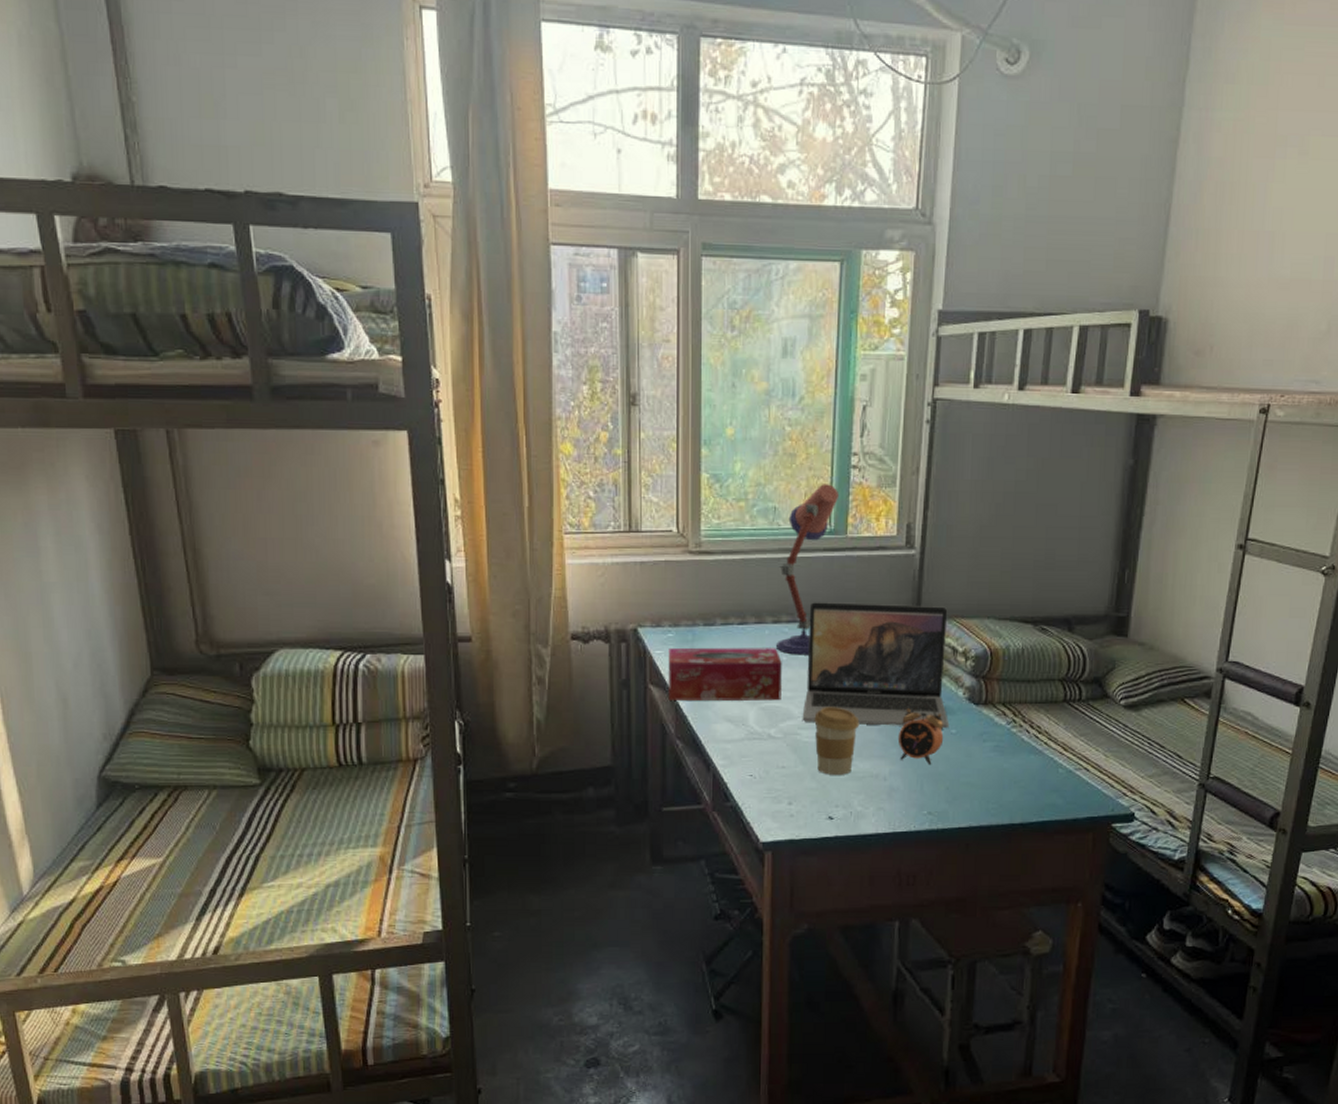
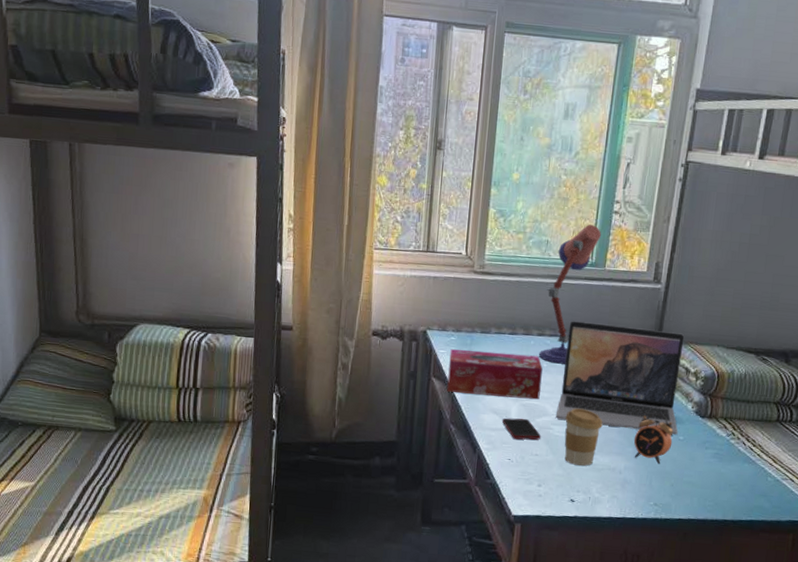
cell phone: none [738,724,788,750] -> present [501,418,542,440]

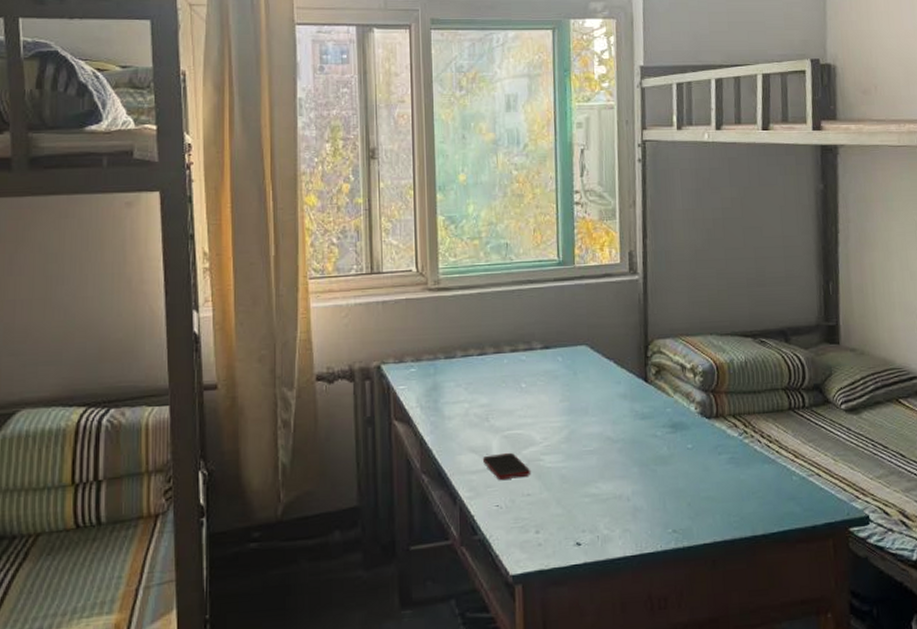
tissue box: present [447,349,543,400] -> none [411,376,523,435]
desk lamp: present [538,224,602,364] -> none [514,220,566,382]
laptop: present [555,321,685,434] -> none [544,326,685,447]
coffee cup: present [564,408,603,466] -> none [556,430,600,500]
alarm clock: present [633,412,674,465] -> none [637,420,681,482]

